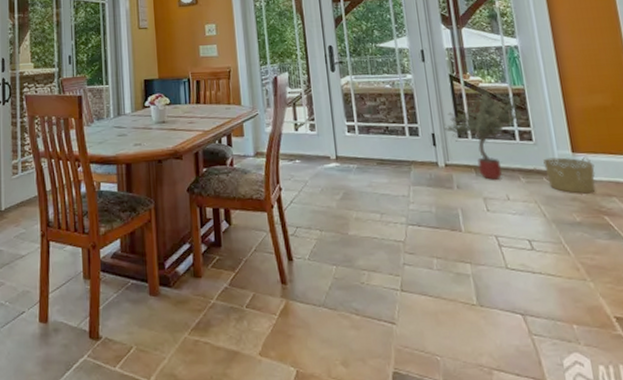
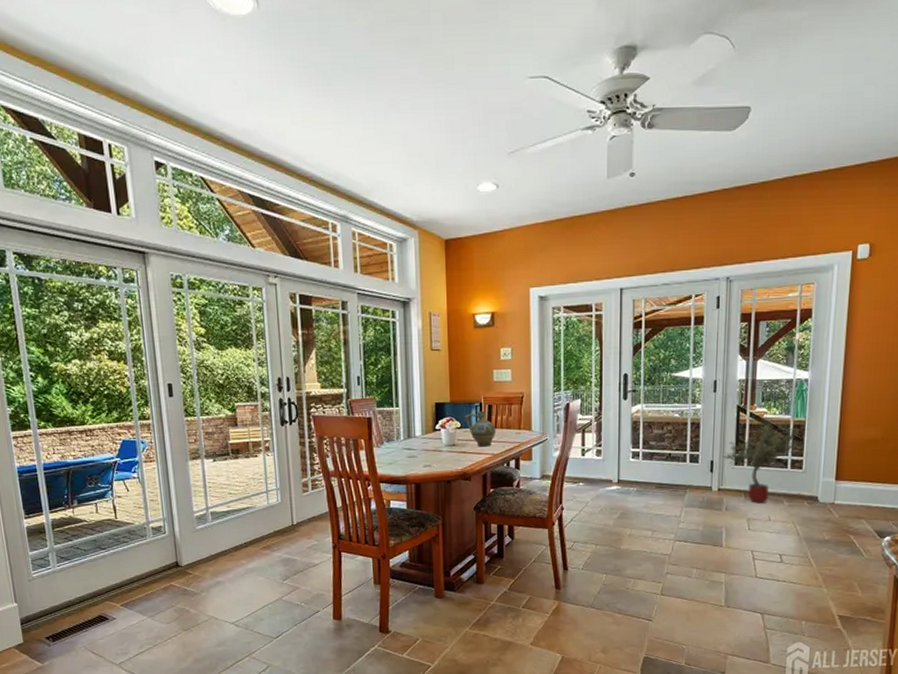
pitcher: none [173,86,206,124] -> present [464,410,497,447]
basket: present [543,157,596,194] -> none [808,484,852,516]

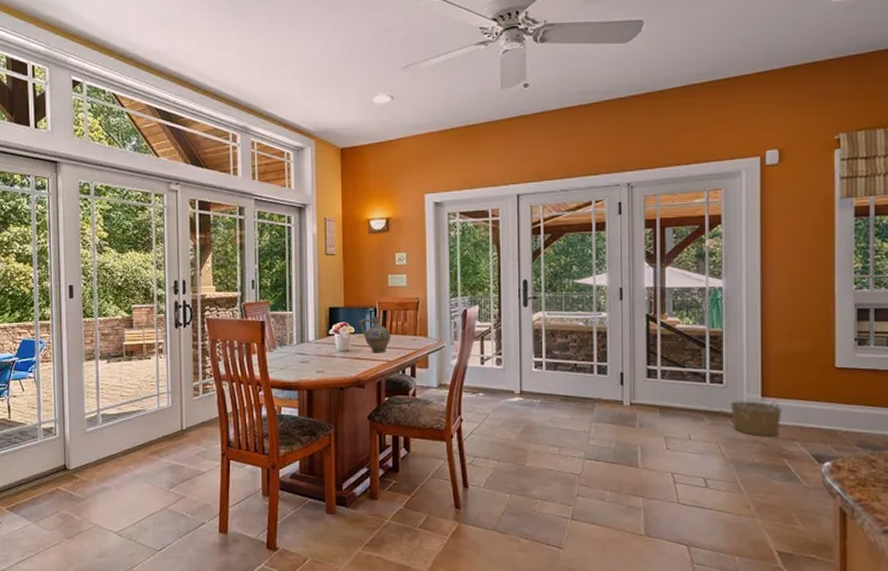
potted tree: present [722,416,799,503] -> none [633,326,716,420]
basket: none [808,484,852,516] -> present [731,401,782,437]

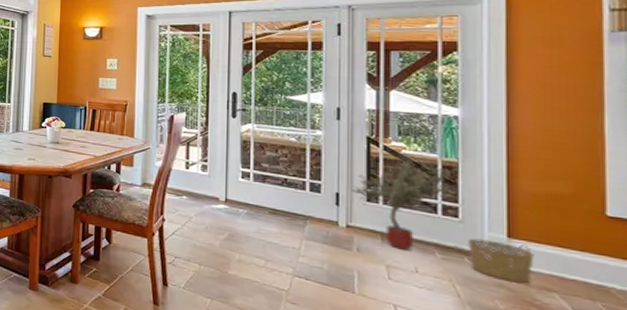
pitcher: present [358,315,391,353] -> none [69,114,99,148]
potted tree: none [633,326,716,420] -> present [350,152,450,250]

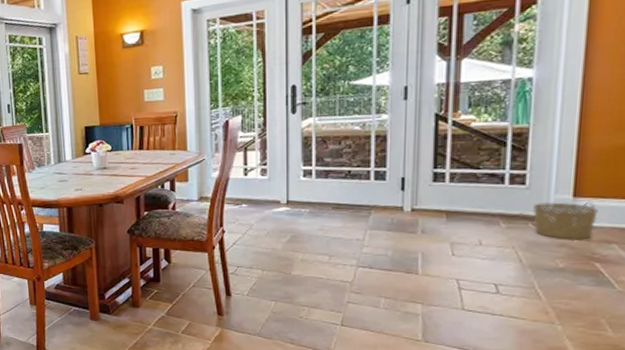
potted tree: present [350,152,450,250] -> none [416,125,520,225]

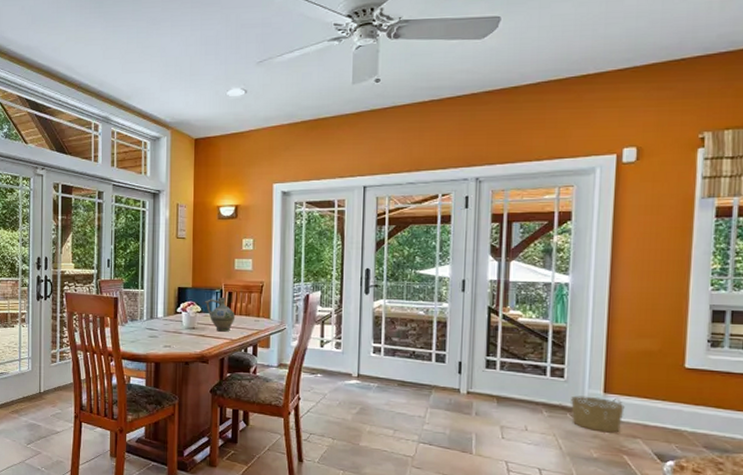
pitcher: none [115,132,149,169] -> present [205,297,236,332]

